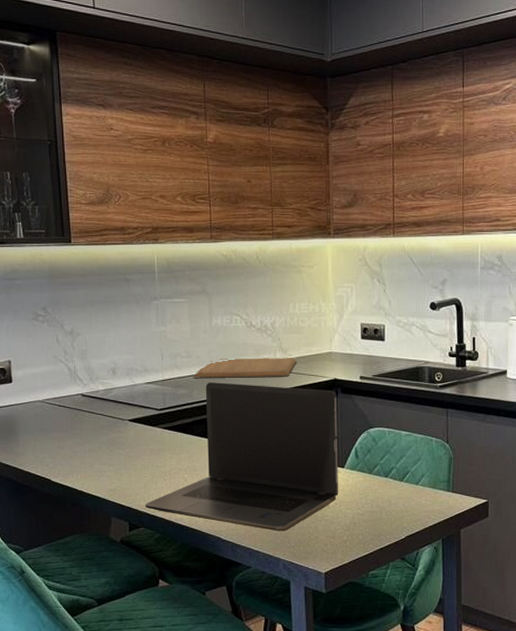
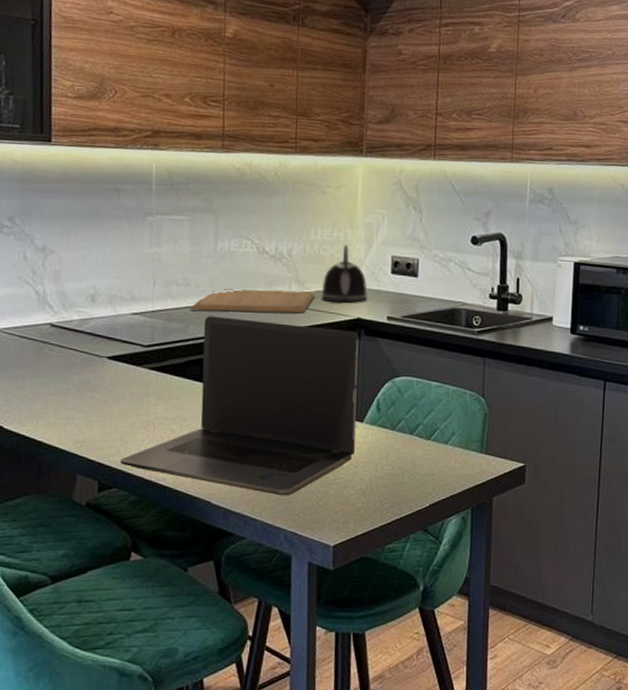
kettle: none [302,315,341,366] -> present [321,244,368,303]

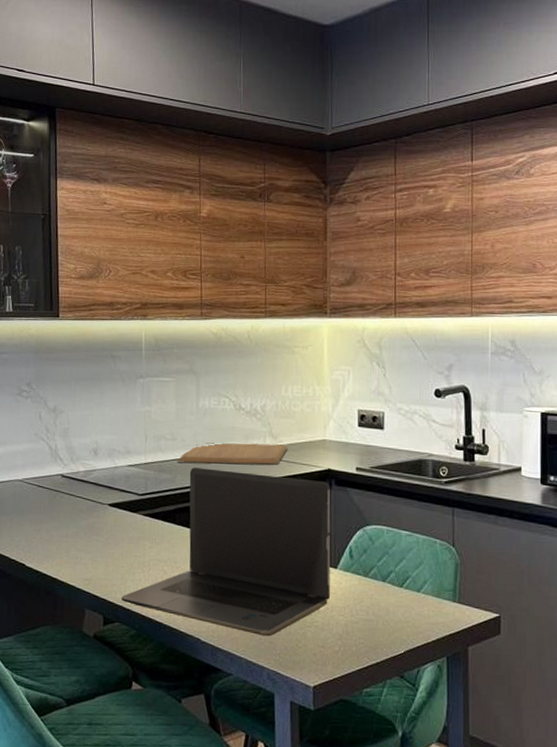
kettle: present [321,244,368,303] -> none [293,399,336,455]

